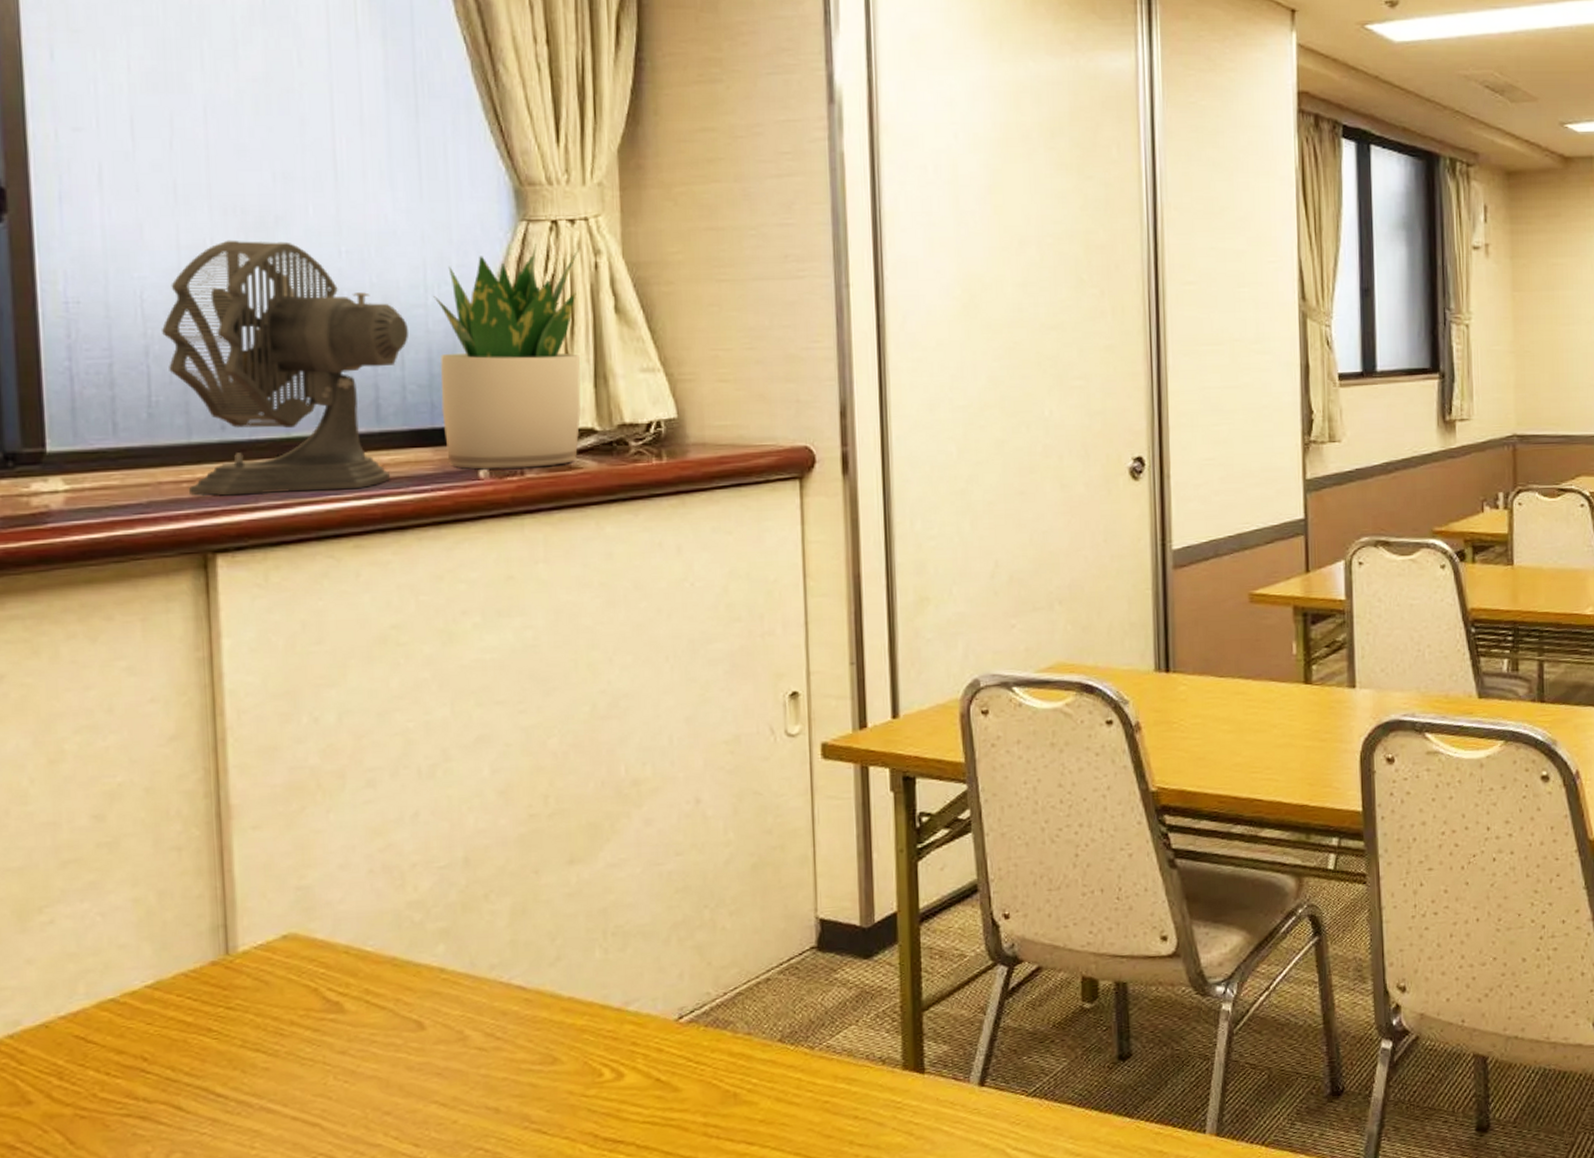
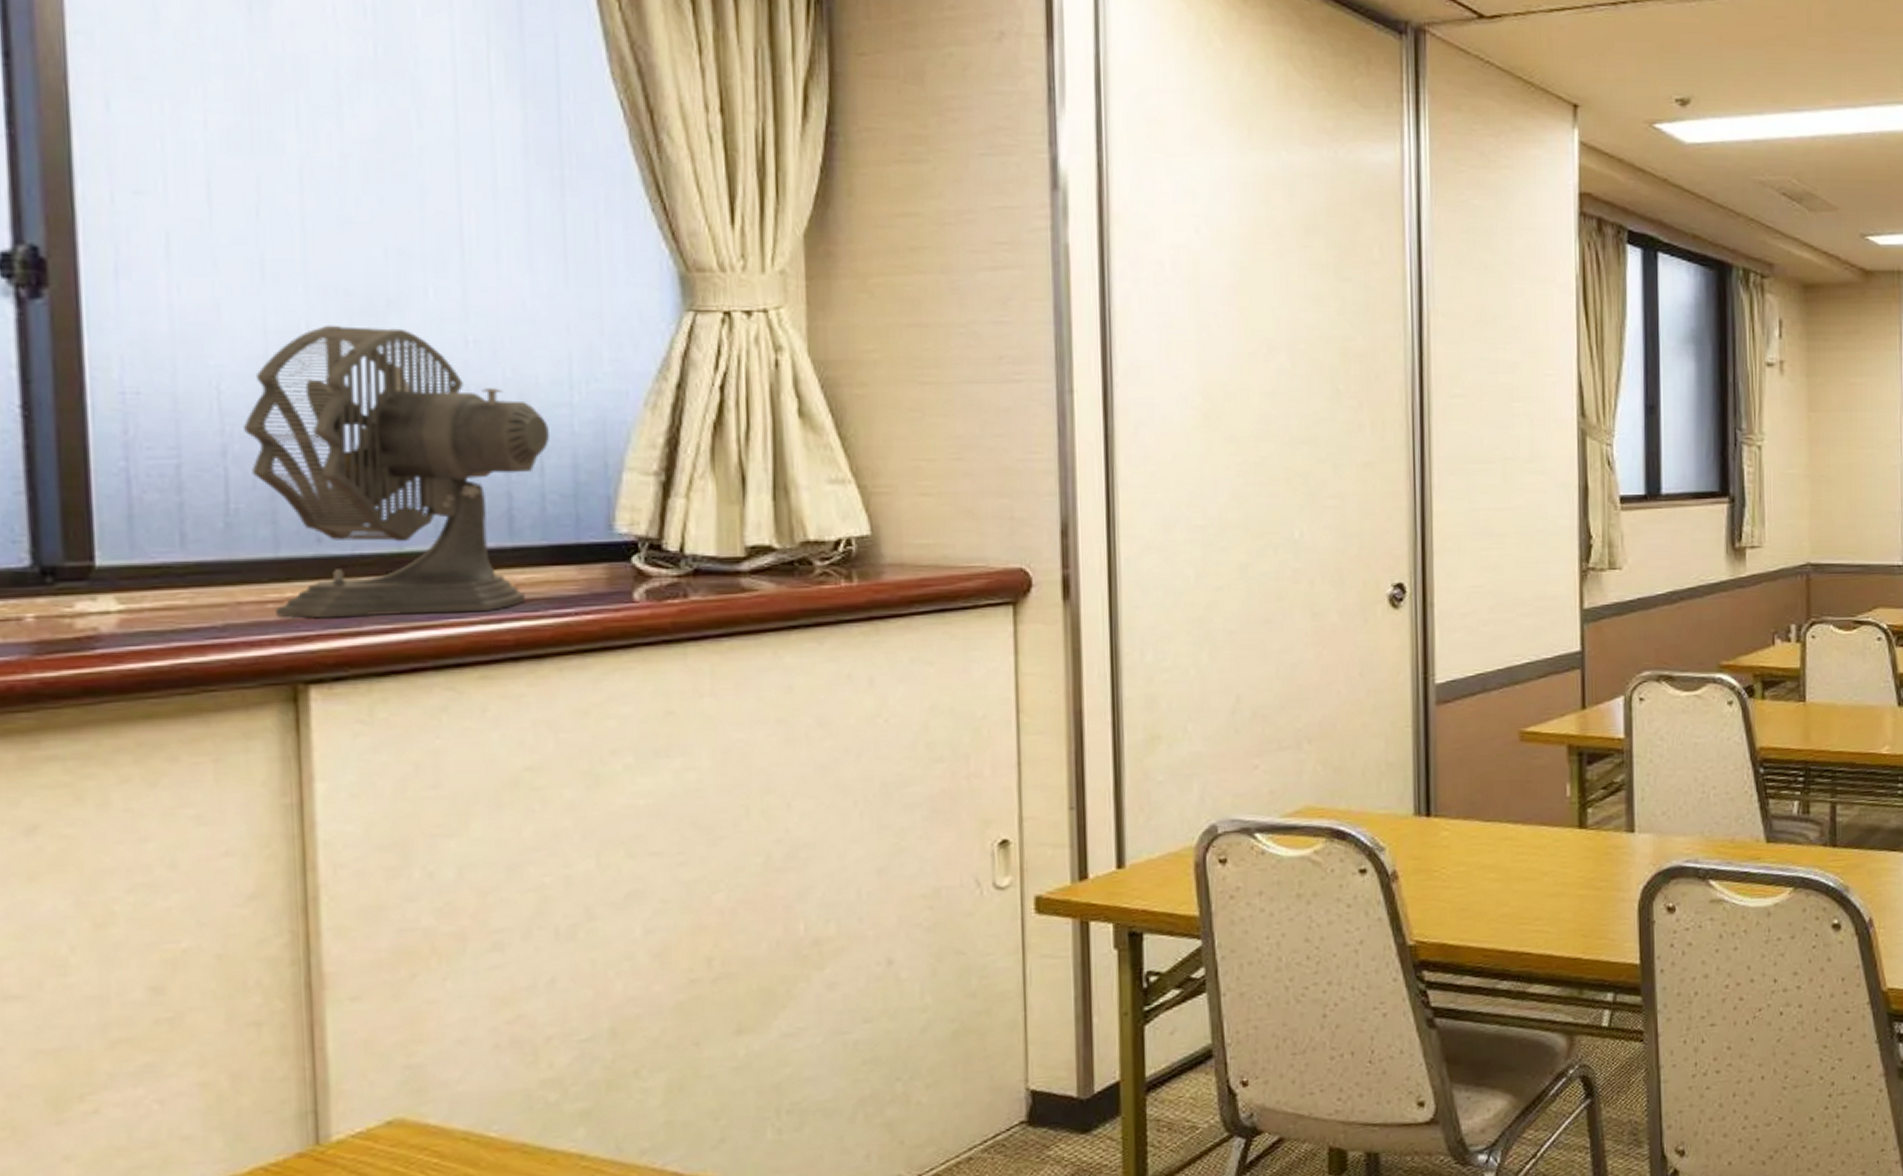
planter: present [433,244,582,470] -> none [580,338,758,591]

